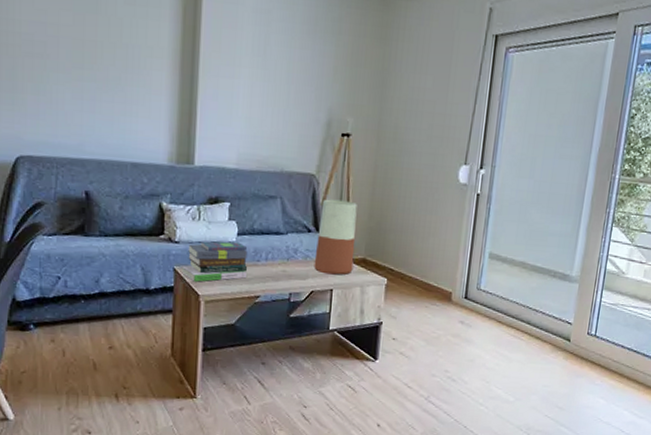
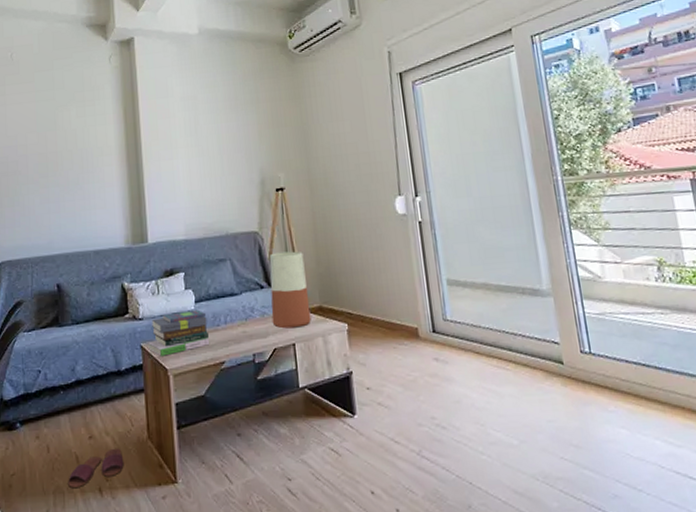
slippers: none [83,360,144,392] -> present [68,448,124,489]

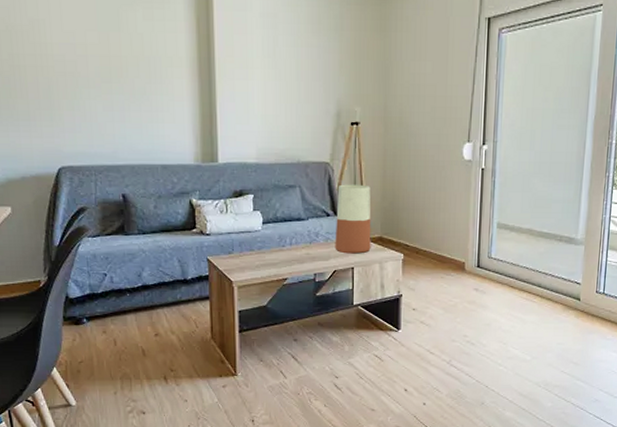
slippers: present [68,448,124,489] -> none [134,345,188,376]
books: present [148,309,209,356] -> none [214,230,273,270]

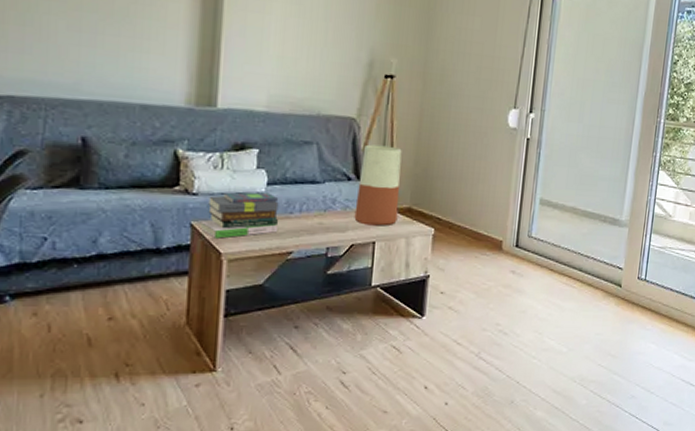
books: none [214,230,273,270] -> present [200,192,279,239]

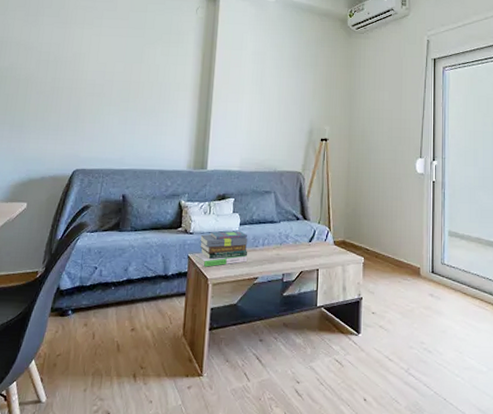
vase: present [354,144,402,226] -> none [302,191,336,256]

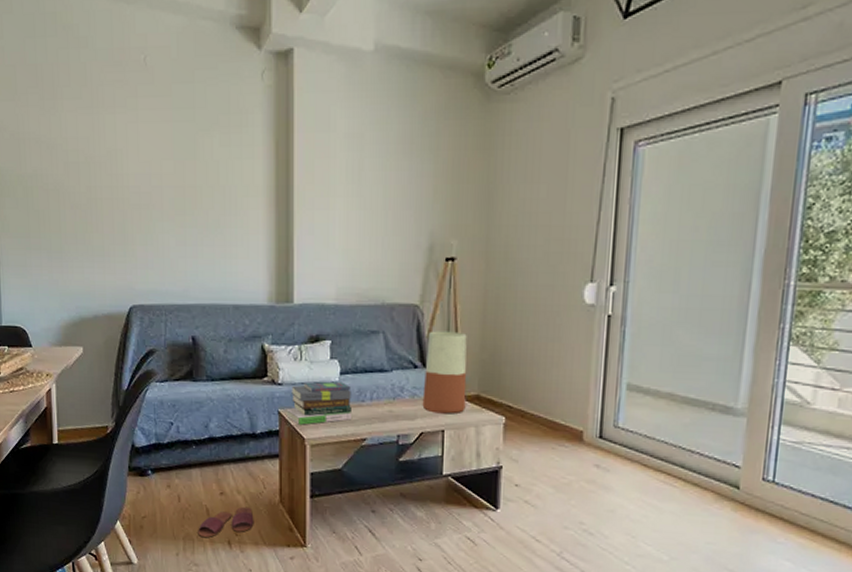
slippers: none [107,341,159,373] -> present [198,506,254,538]
vase: none [302,191,336,256] -> present [422,331,467,414]

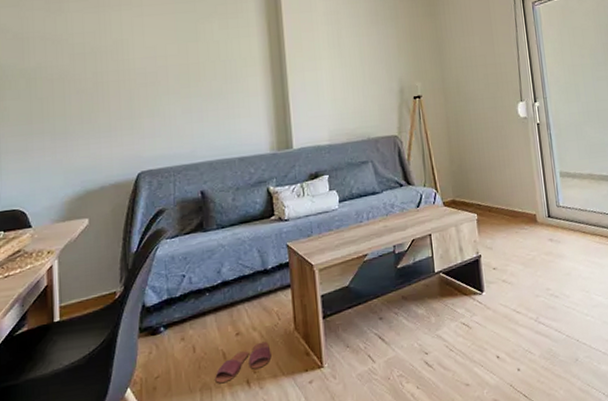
books: present [286,381,351,425] -> none [293,208,353,254]
vase: present [422,331,467,414] -> none [407,152,445,221]

